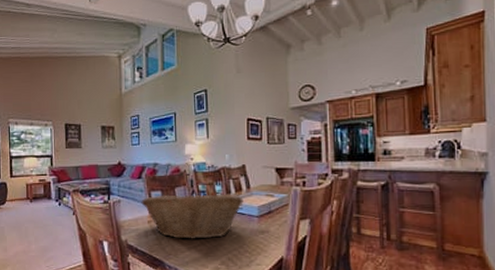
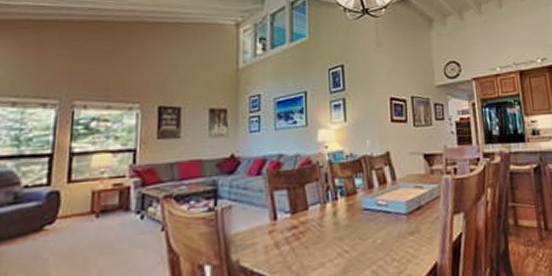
fruit basket: present [141,193,244,239] -> none [260,187,389,252]

